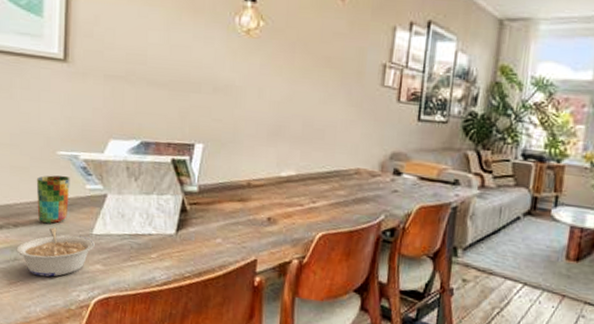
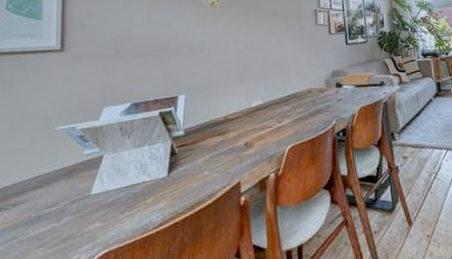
legume: present [16,227,96,277] -> none [14,197,94,250]
cup: present [36,175,70,224] -> none [35,147,68,196]

